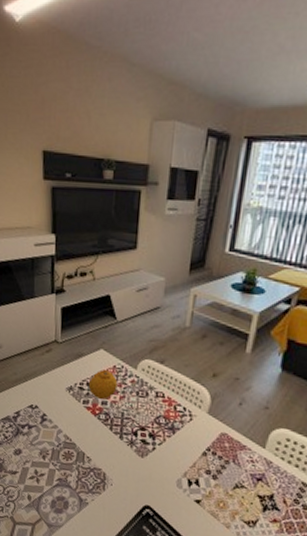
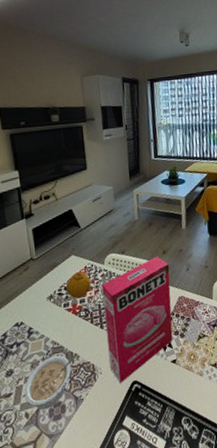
legume: none [29,449,90,499] -> present [24,352,78,410]
cereal box: none [122,376,218,502] -> present [101,256,173,383]

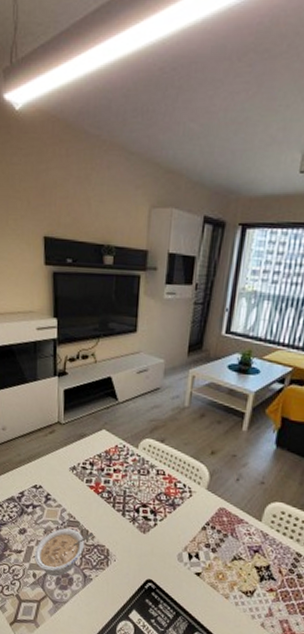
fruit: present [65,272,91,299] -> none [91,449,120,478]
cereal box: present [101,256,173,383] -> none [125,454,216,577]

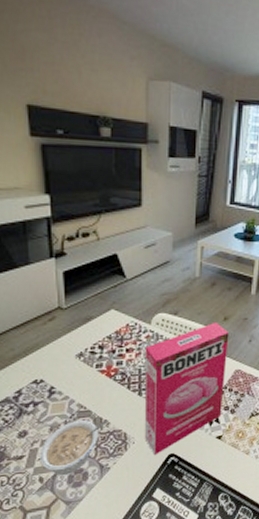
cereal box: none [125,454,216,577] -> present [144,321,229,455]

